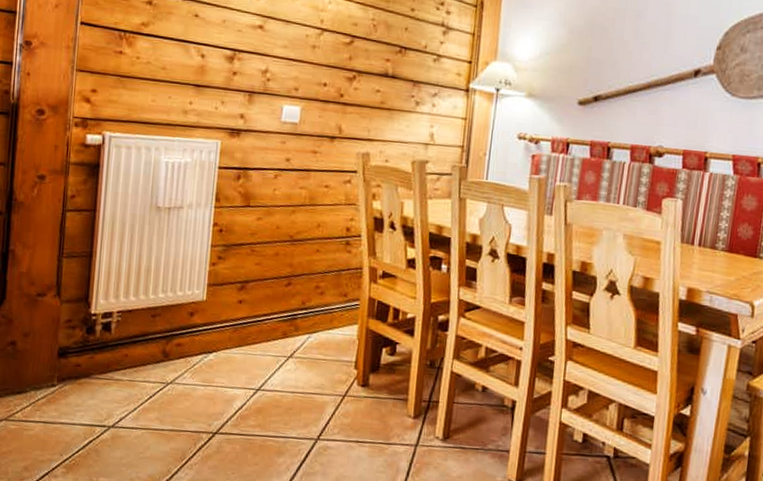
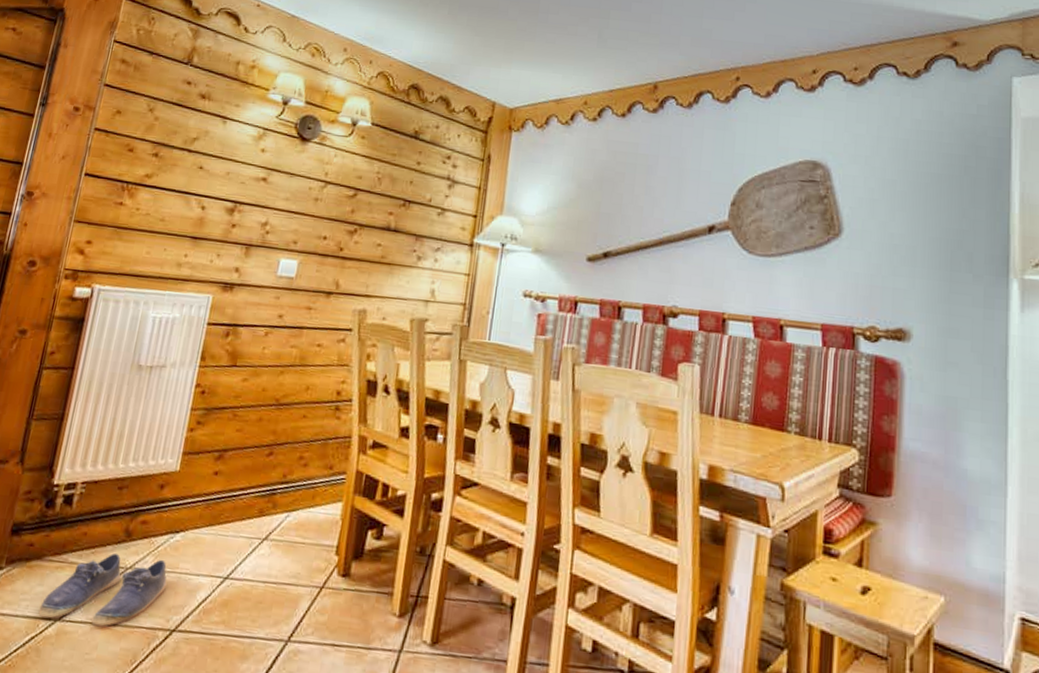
shoe: none [93,371,205,431] -> present [38,553,167,626]

